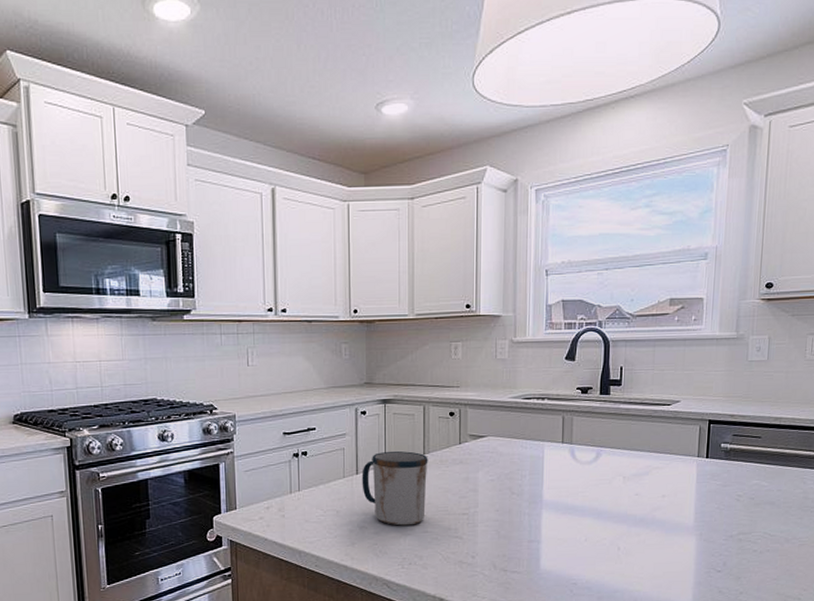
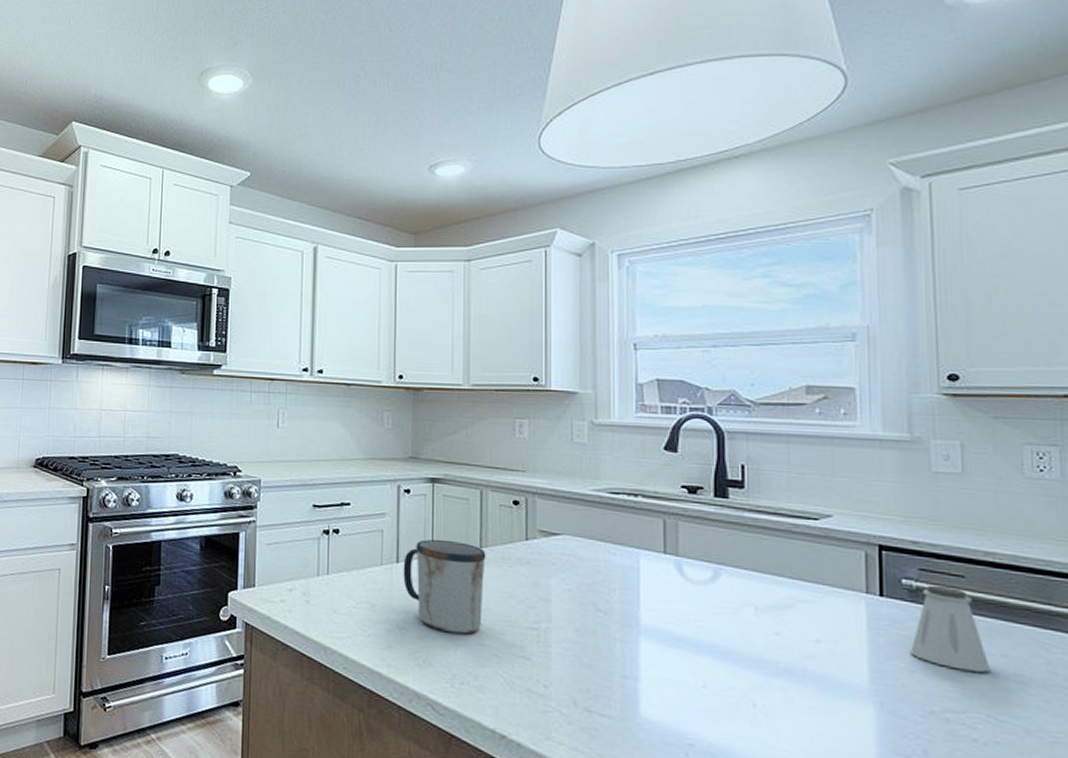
saltshaker: none [722,445,770,504] -> present [910,585,991,673]

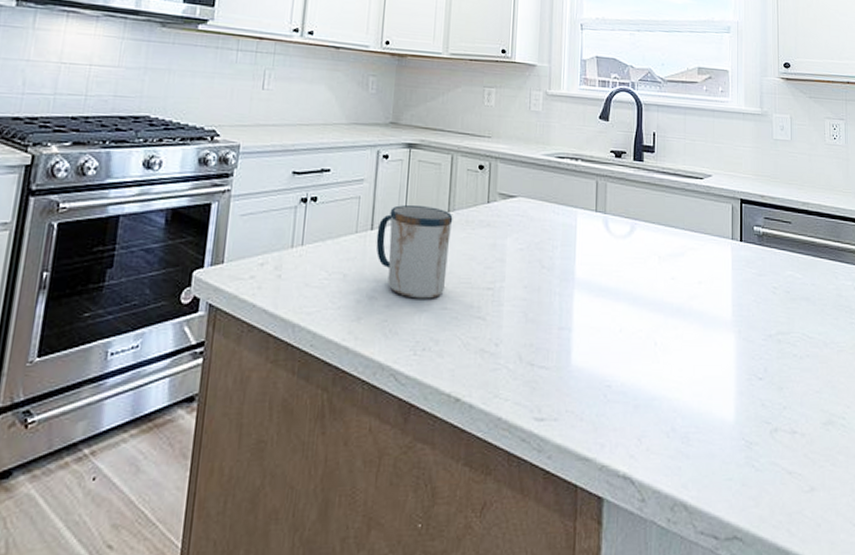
saltshaker: present [910,585,991,673] -> none [758,230,805,299]

